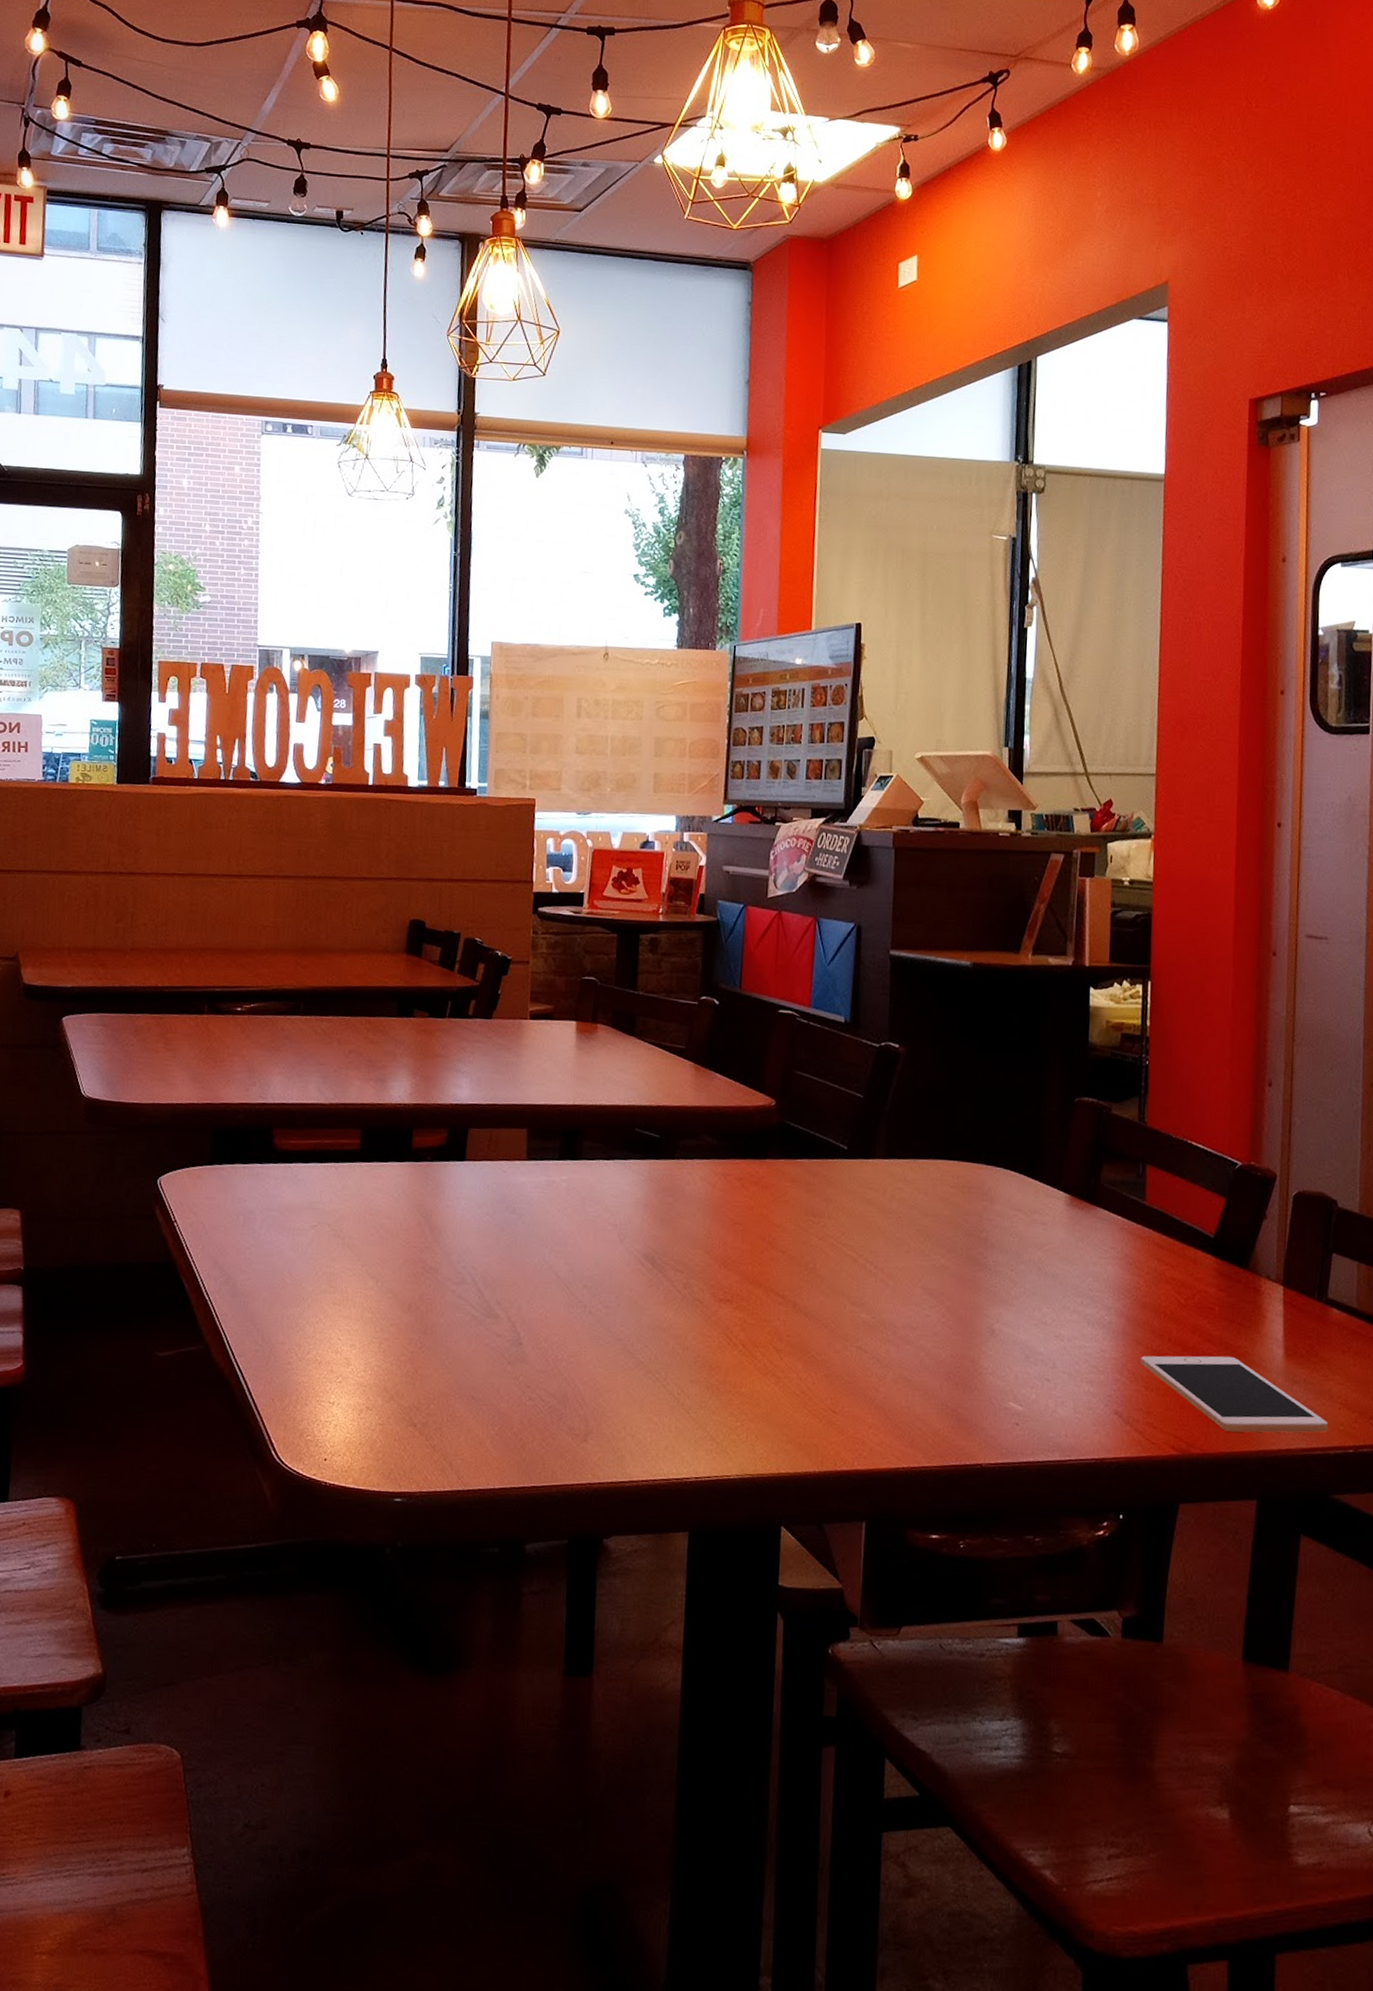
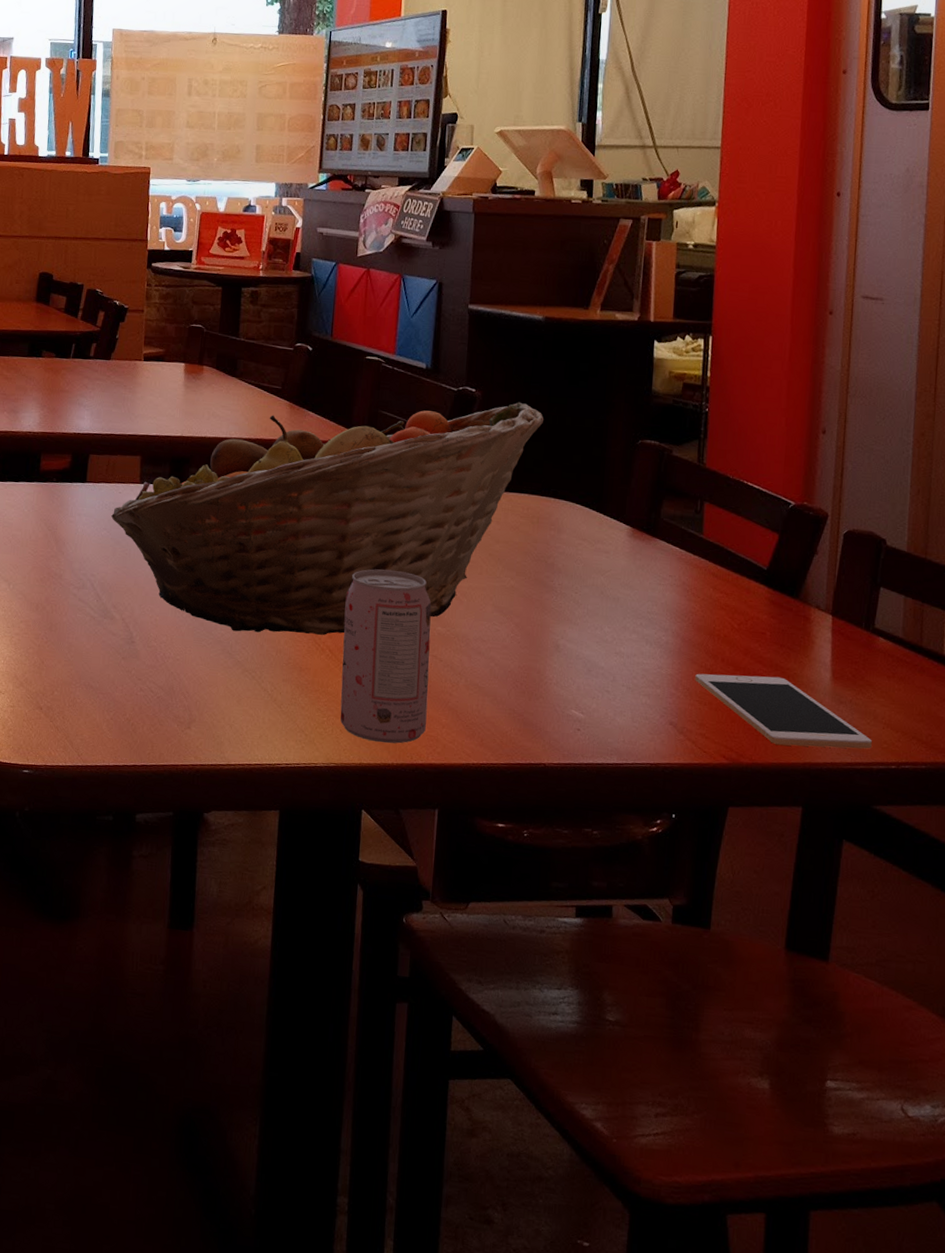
fruit basket: none [494,1058,974,1328] -> present [111,402,544,635]
beverage can: none [755,1250,855,1449] -> present [340,569,432,744]

